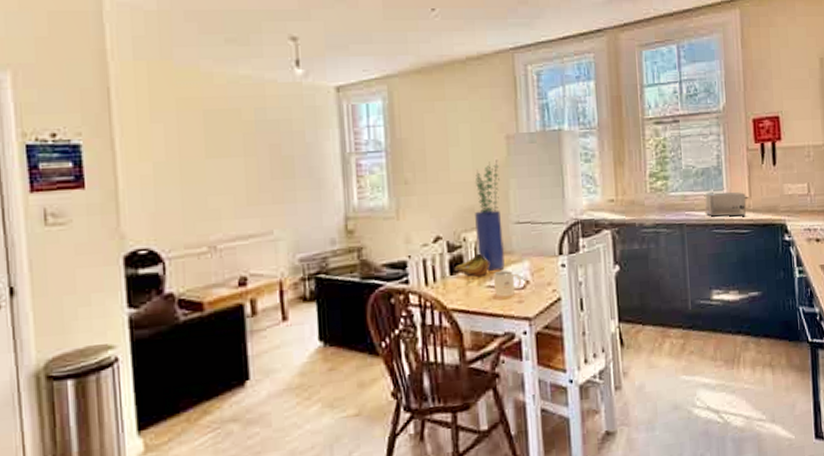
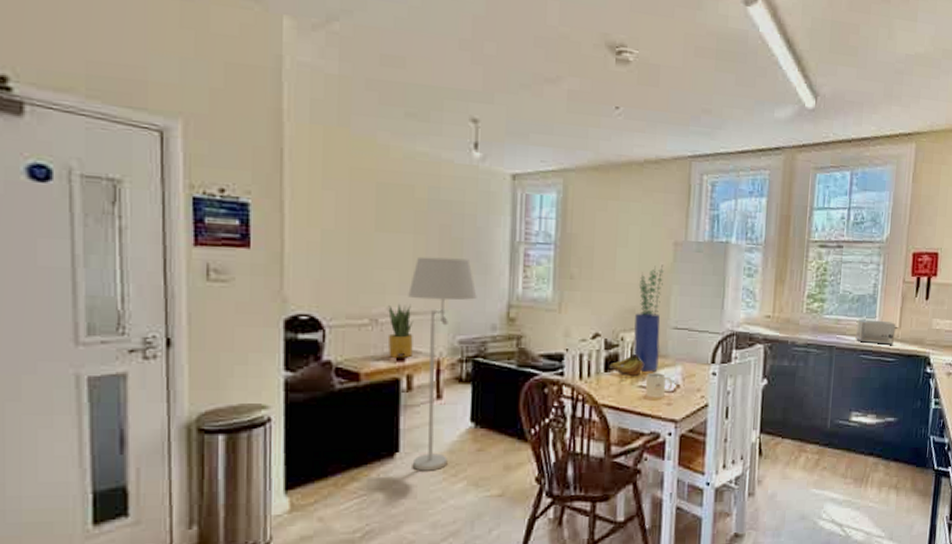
planter: none [224,227,254,284] -> present [387,303,414,358]
floor lamp: none [244,176,313,398] -> present [408,256,477,471]

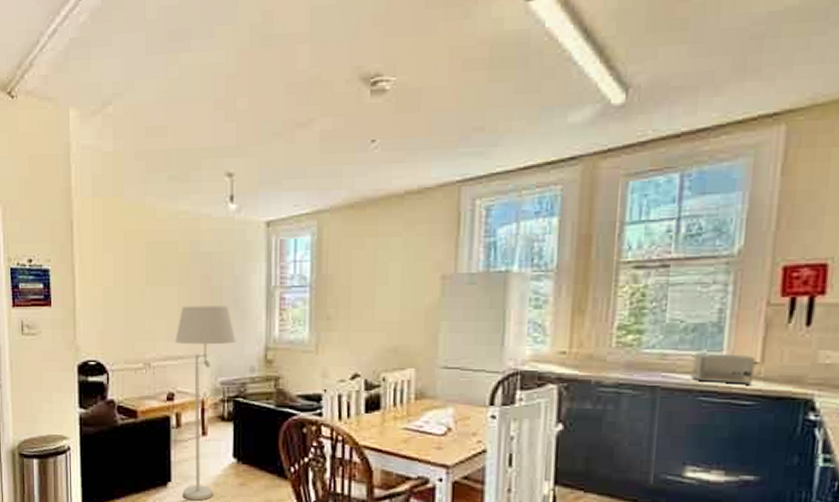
planter: present [387,303,414,358] -> none [157,348,180,398]
fruit: present [609,353,644,377] -> none [370,394,408,419]
vase: present [633,264,664,372] -> none [396,300,430,414]
mug: present [645,373,673,398] -> none [410,415,443,442]

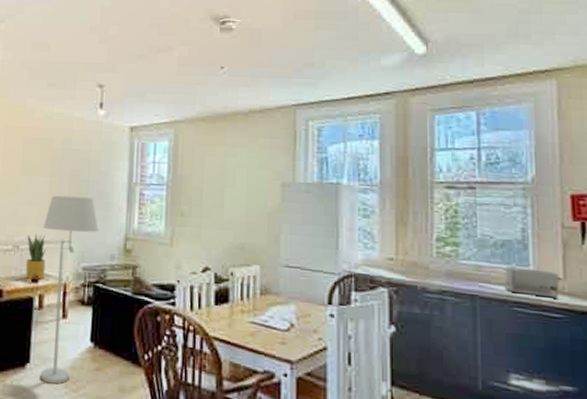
planter: none [157,348,180,398] -> present [25,233,47,280]

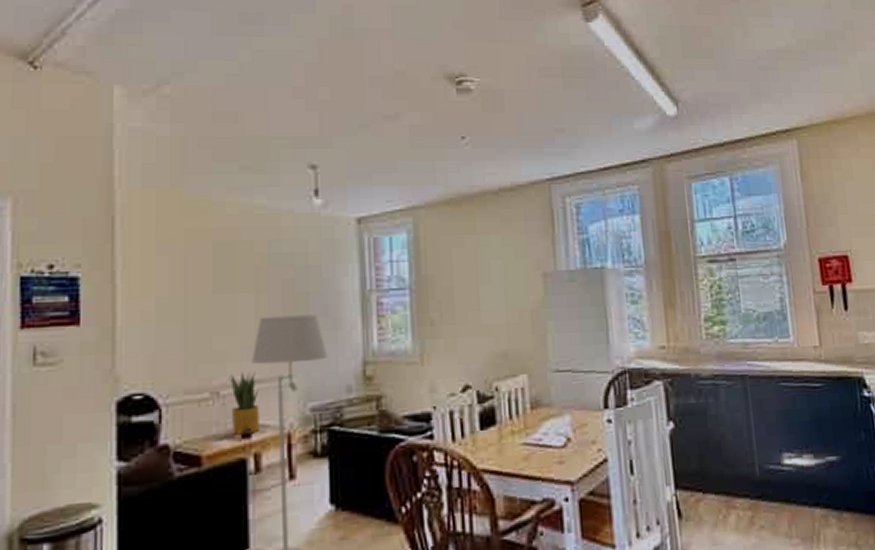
toaster: present [505,267,562,300] -> none [769,339,819,369]

